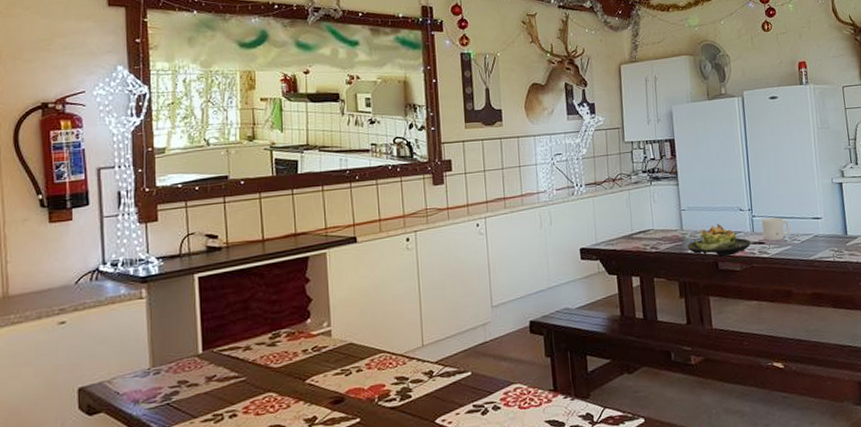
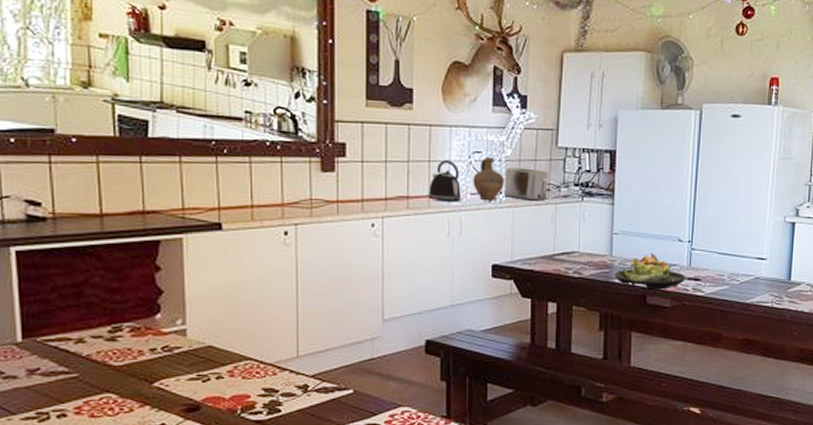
kettle: none [520,163,548,199] -> present [427,159,461,202]
jug: none [556,157,583,194] -> present [473,156,504,200]
toaster: none [583,162,621,190] -> present [504,167,548,201]
mug: present [761,217,790,242] -> none [700,252,731,279]

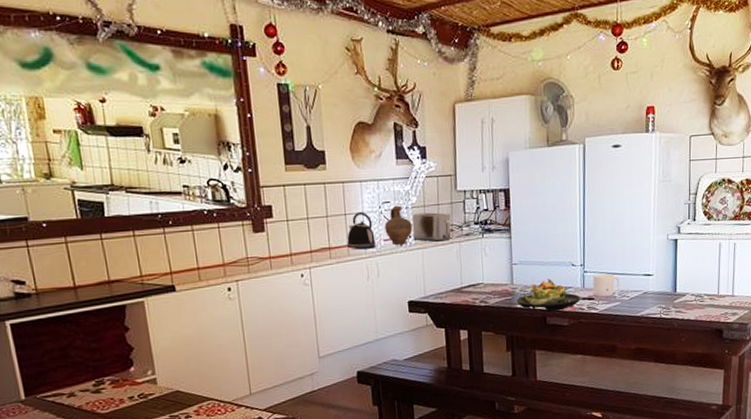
mug: none [700,252,731,279] -> present [592,273,621,298]

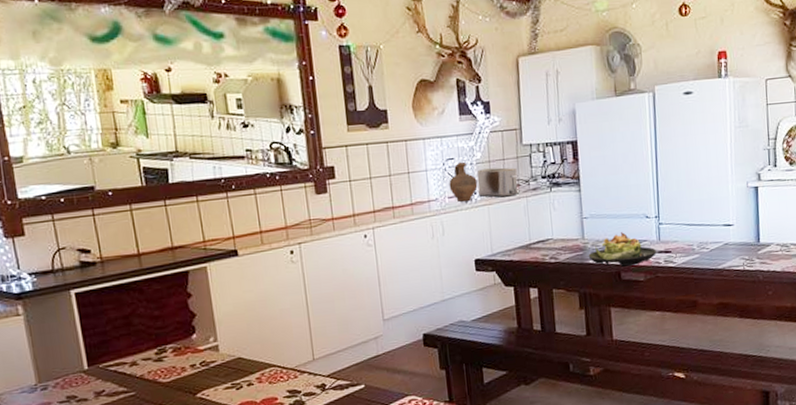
kettle: present [346,211,376,250] -> none [410,169,440,208]
mug: present [592,273,621,298] -> none [668,225,699,250]

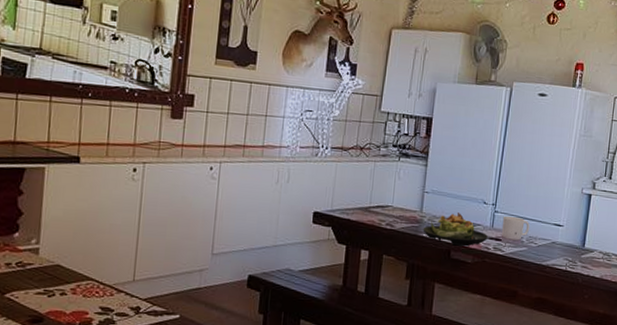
jug: present [449,161,478,202] -> none [303,115,331,154]
toaster: present [477,167,518,198] -> none [329,126,370,158]
mug: none [668,225,699,250] -> present [501,215,530,241]

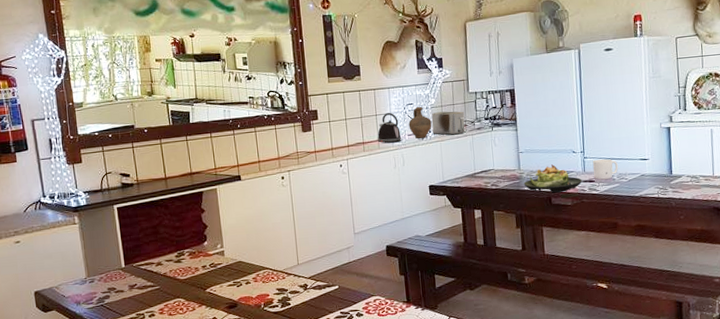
kettle: none [261,115,292,154] -> present [377,112,401,144]
jug: none [303,115,331,154] -> present [408,106,432,139]
toaster: none [329,126,370,158] -> present [431,111,465,135]

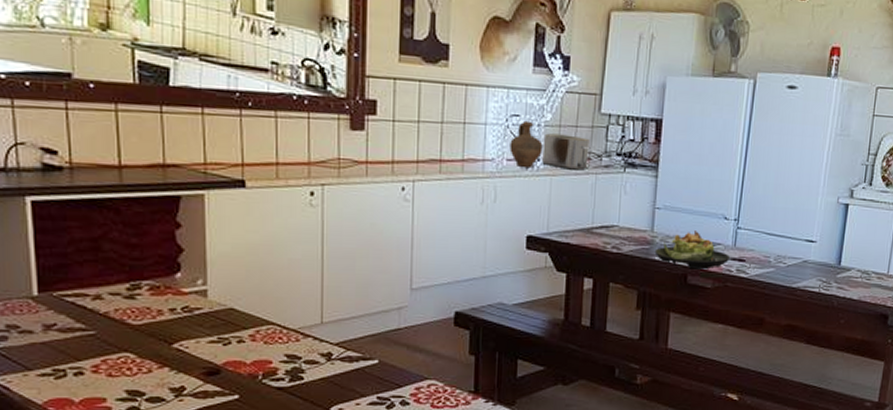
kettle: present [377,112,401,144] -> none [461,122,497,168]
mug: present [592,159,619,180] -> none [745,232,778,261]

